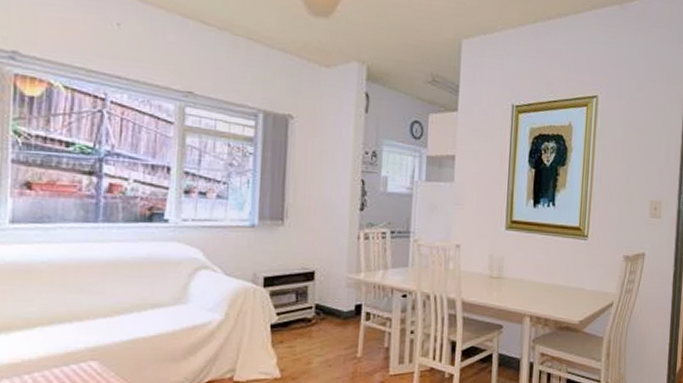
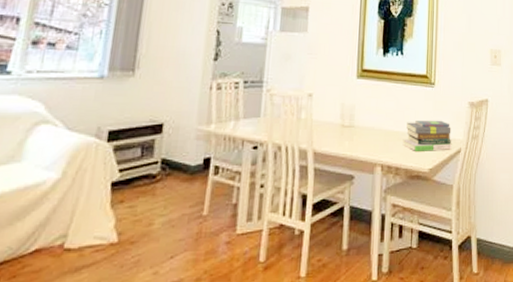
books: none [552,273,604,304] -> present [402,120,451,151]

